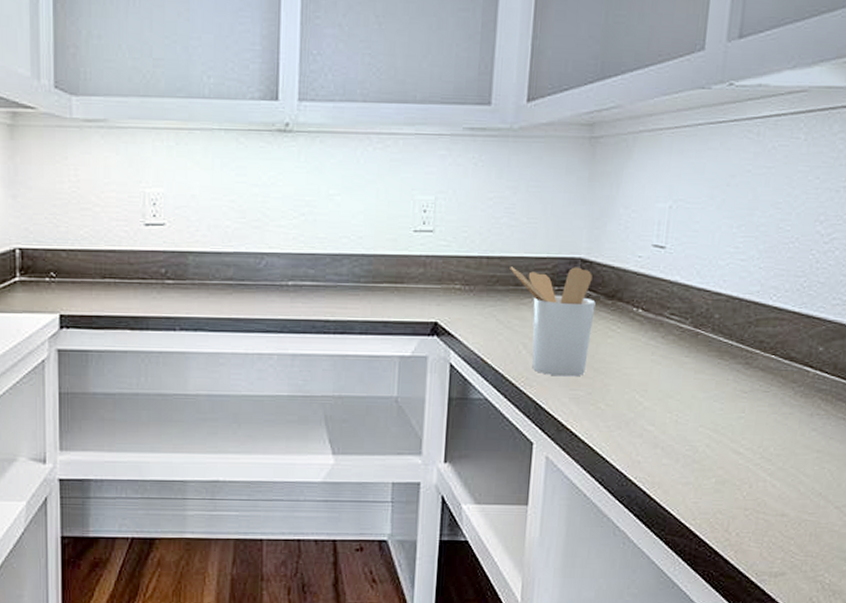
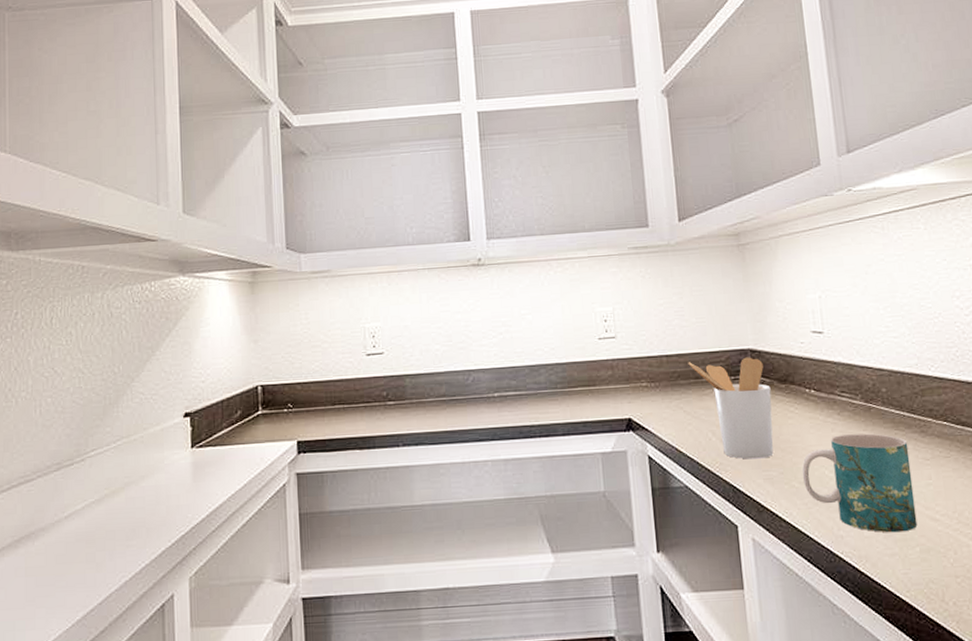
mug: none [610,359,729,463] -> present [802,433,918,533]

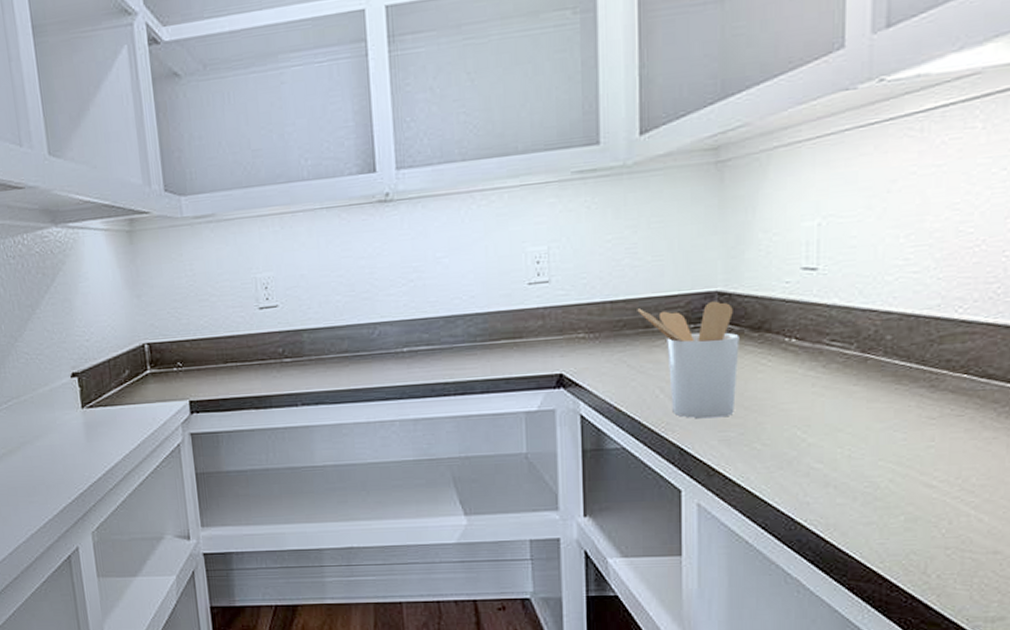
mug: present [802,433,918,533] -> none [767,389,910,500]

